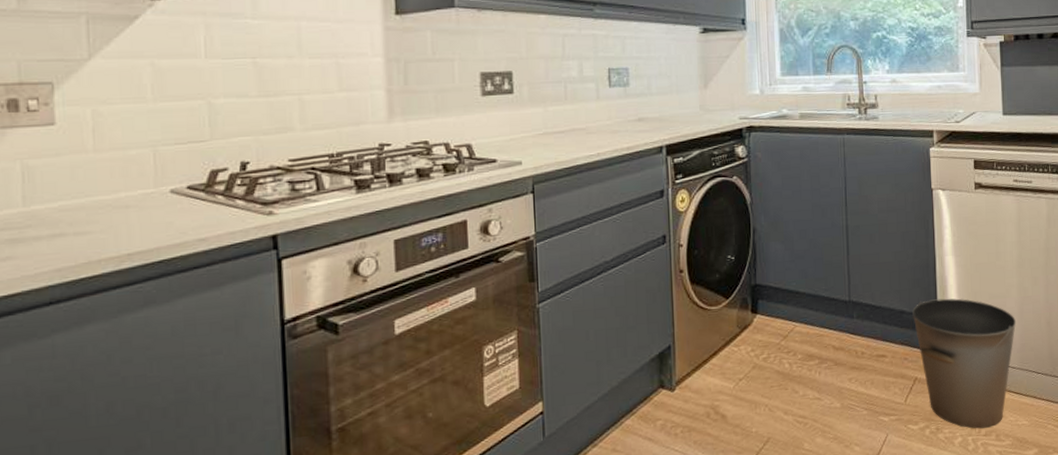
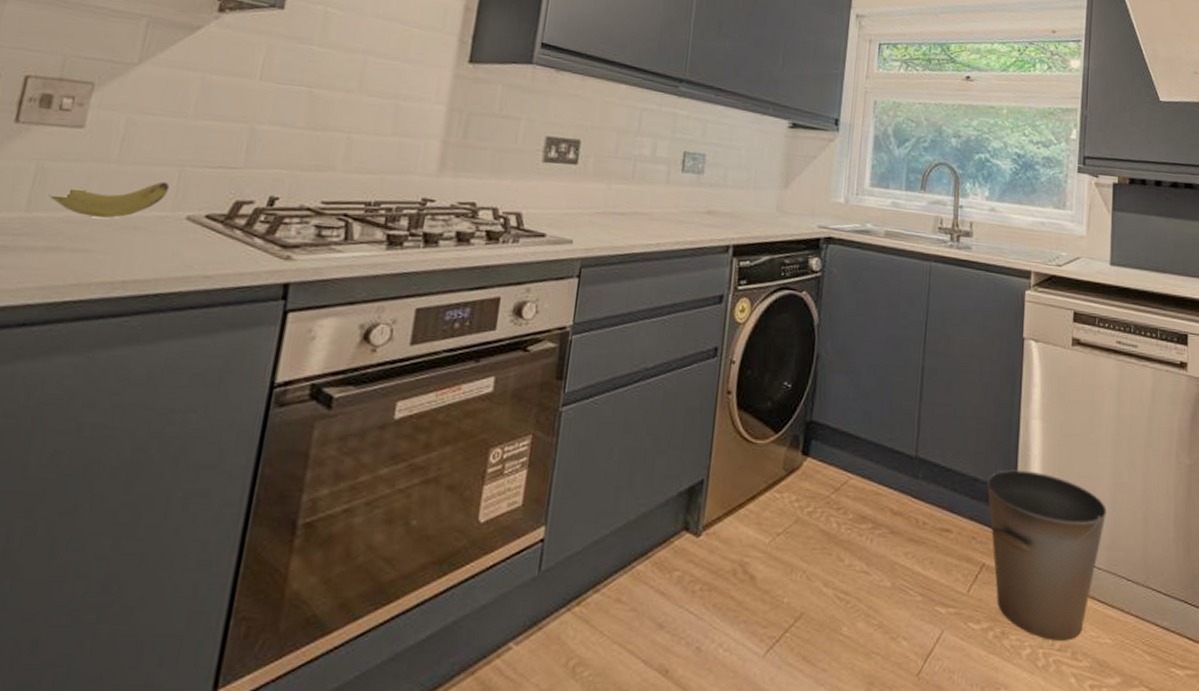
fruit: none [40,162,148,203] -> present [48,181,170,218]

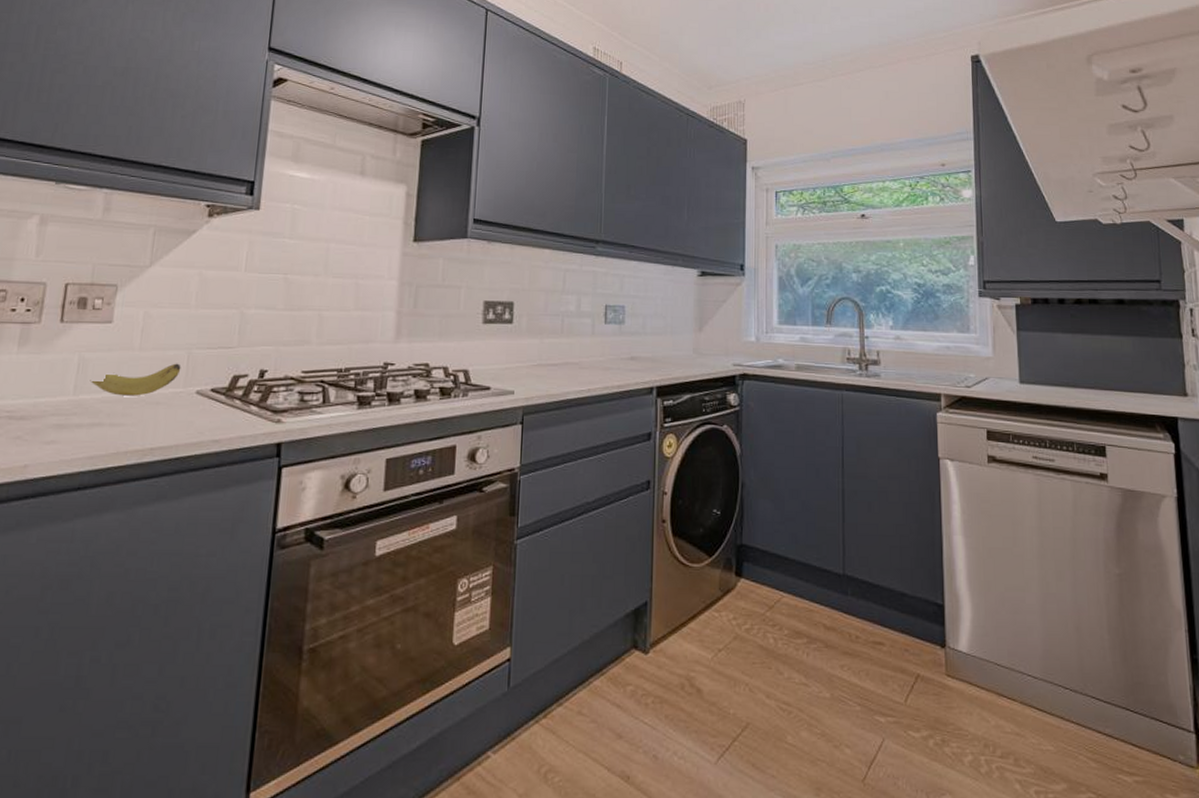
bucket: present [982,469,1108,641] -> none [912,584,1038,748]

